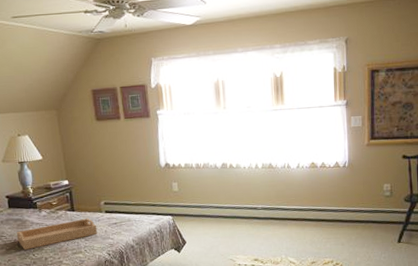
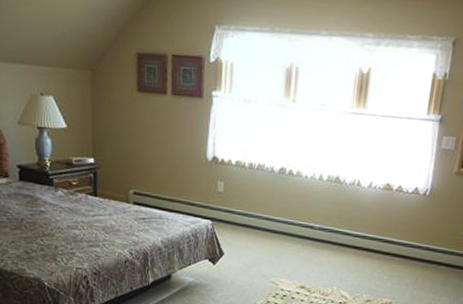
serving tray: present [16,218,98,250] -> none [24,206,122,233]

